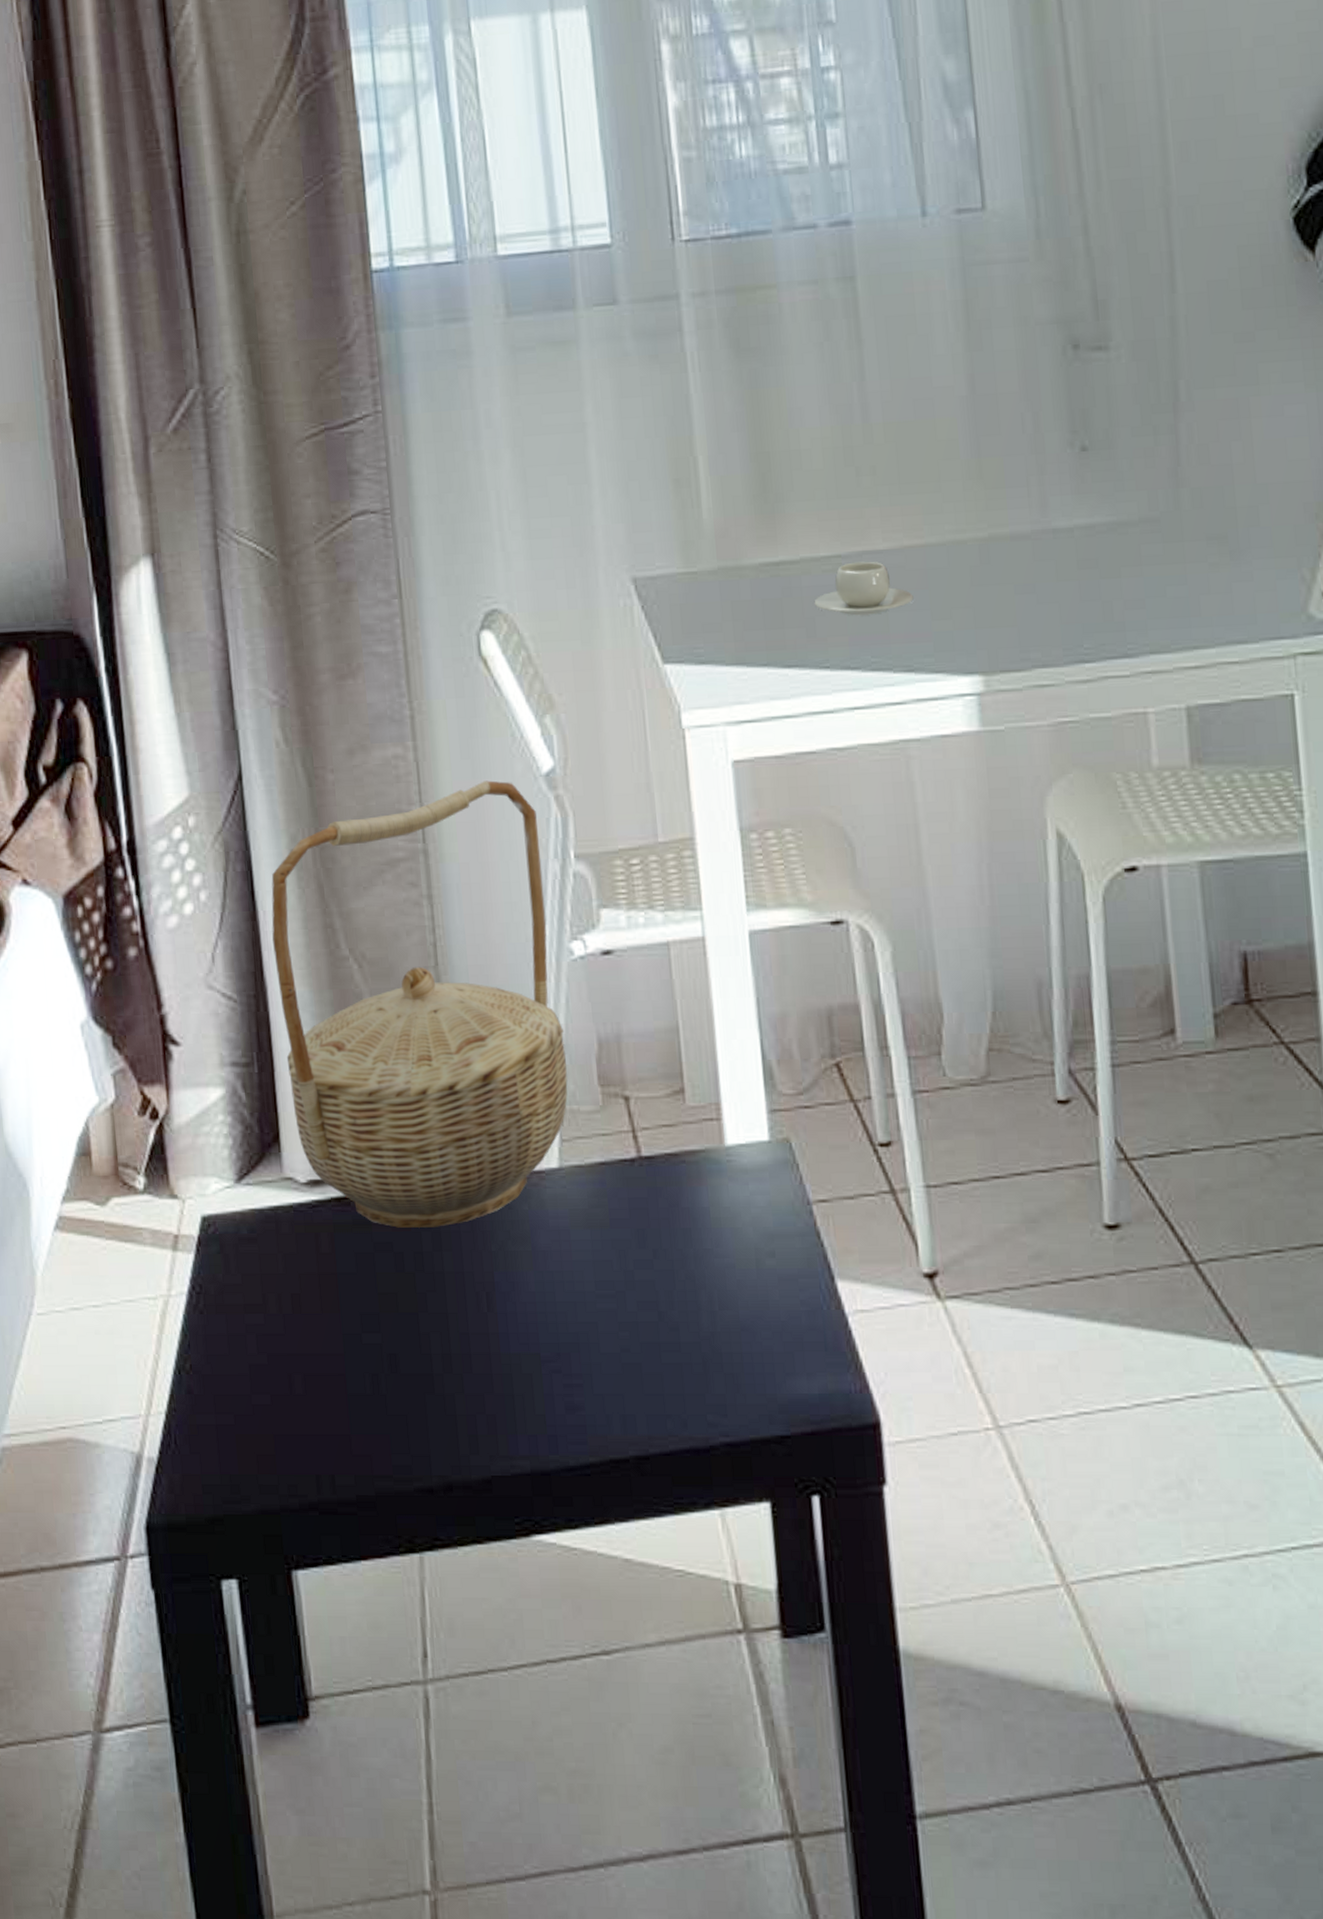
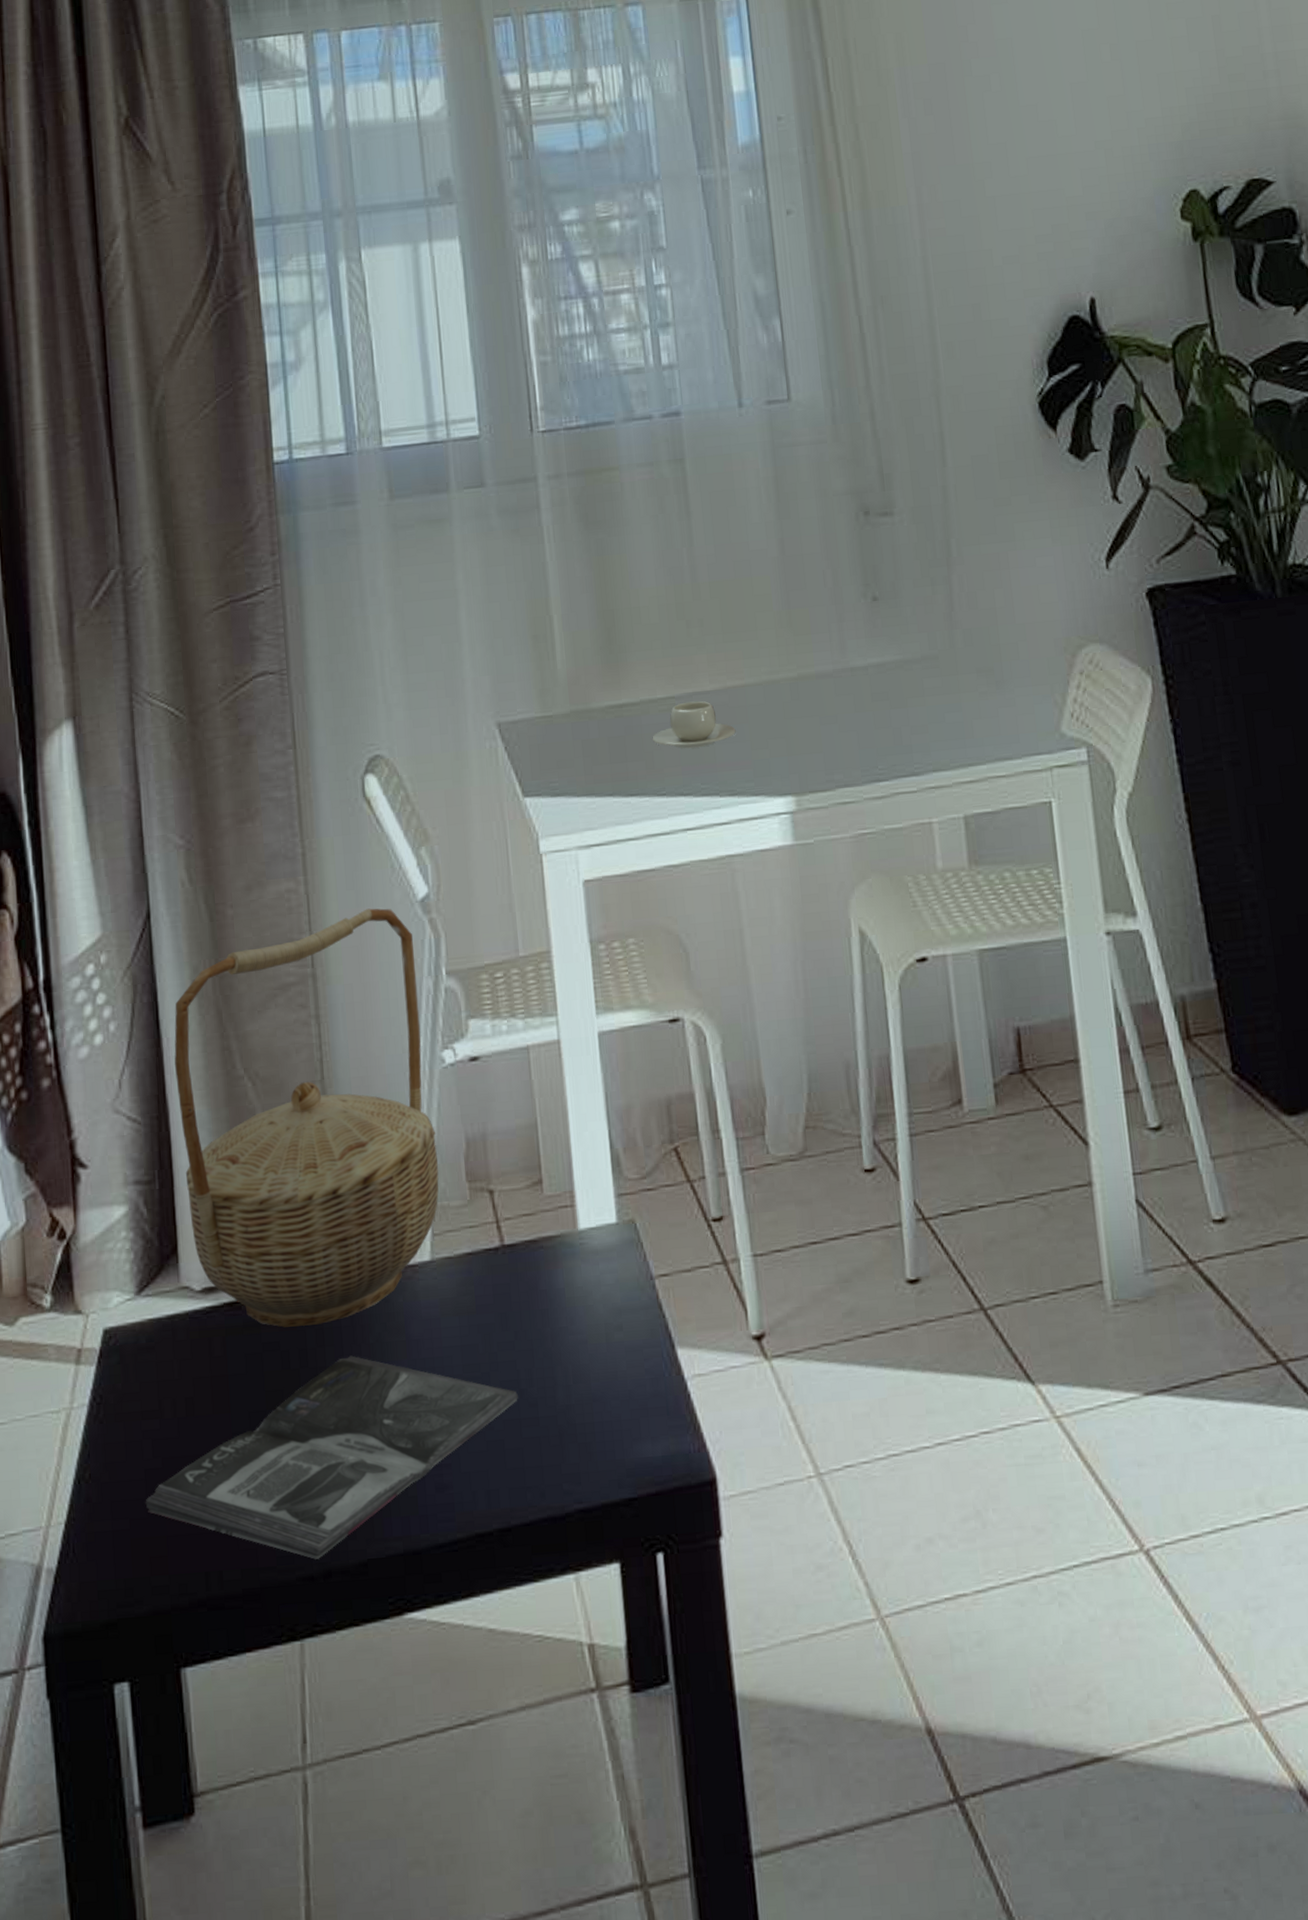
magazine: none [250,1263,657,1471] -> present [145,1355,518,1559]

